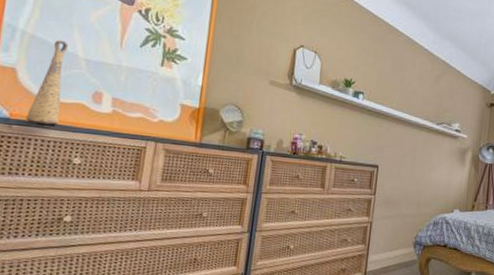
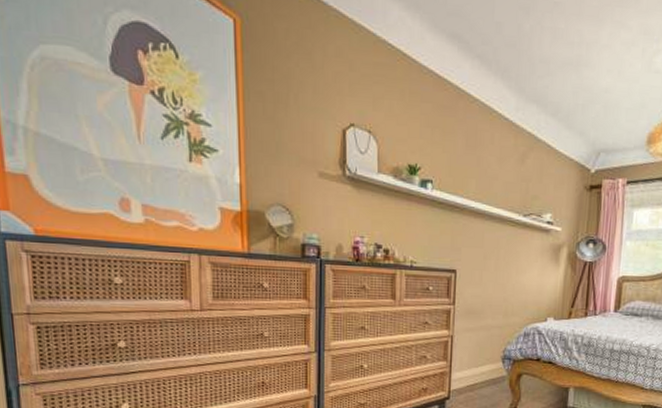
decorative vase: present [25,40,69,126] -> none [52,136,89,242]

